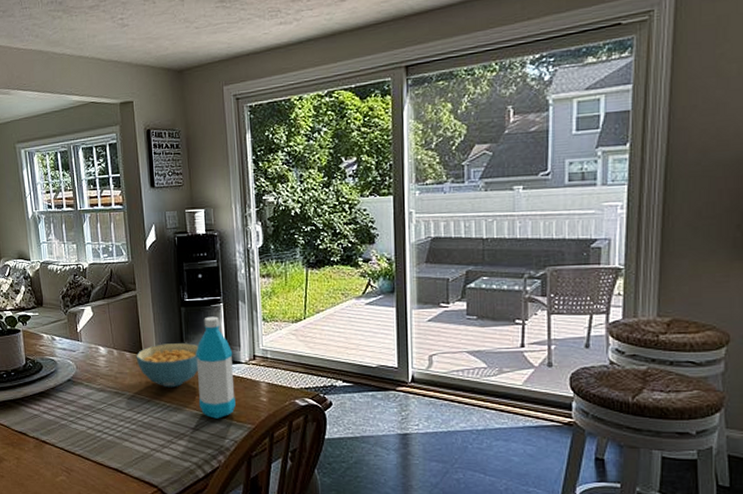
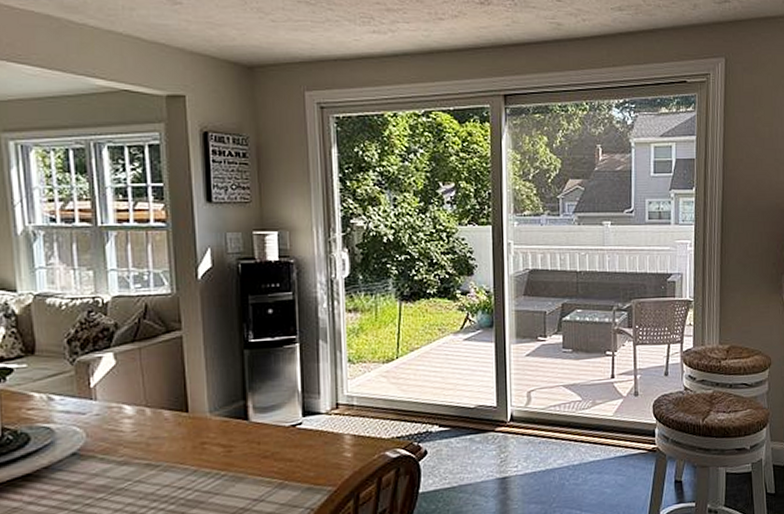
cereal bowl: present [136,343,199,388] -> none [178,393,267,452]
water bottle: present [196,316,236,419] -> none [262,359,313,485]

